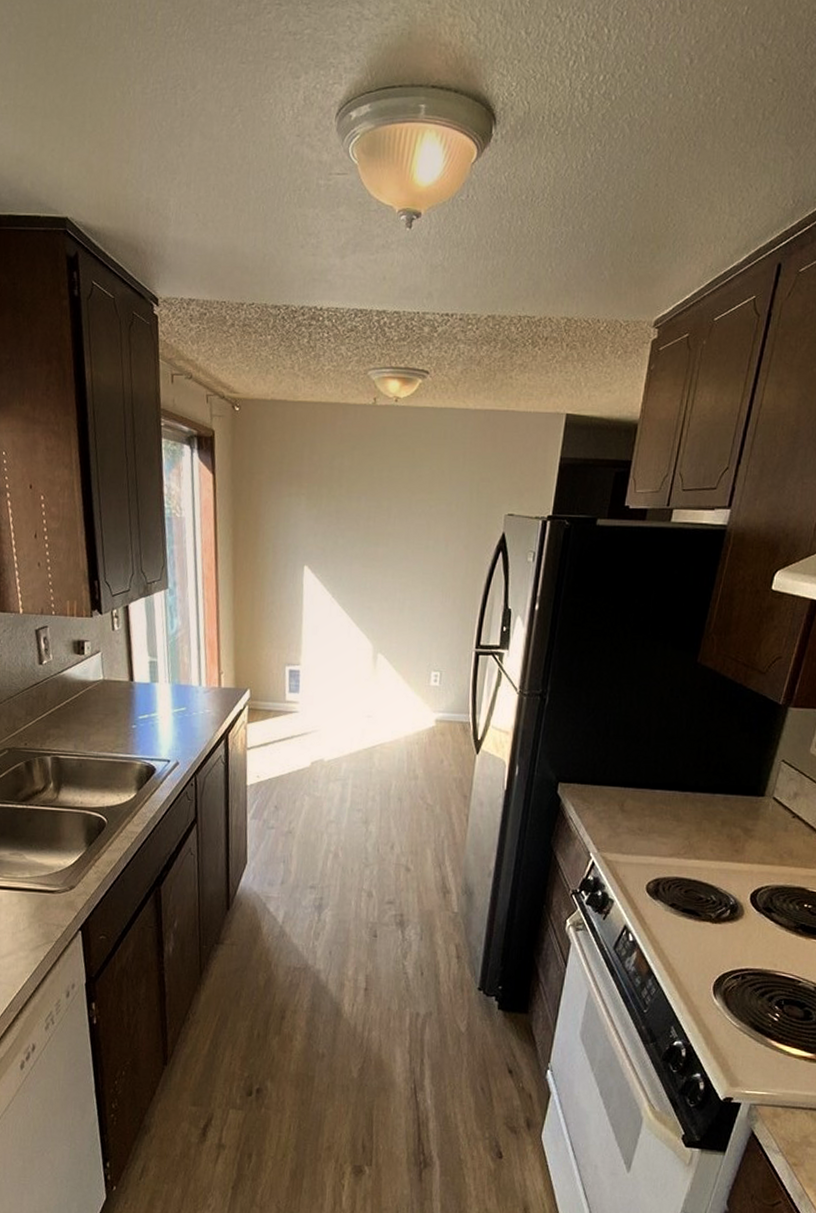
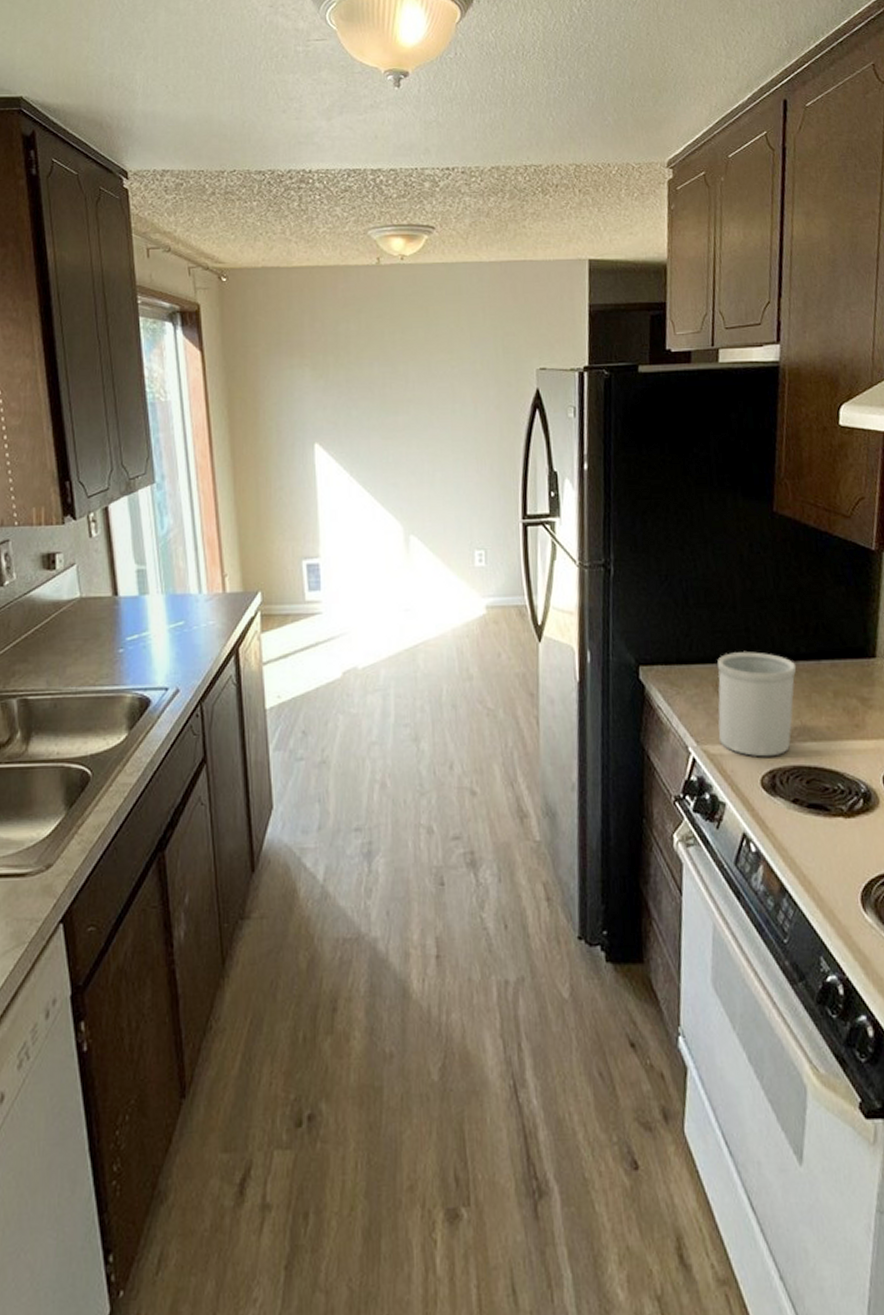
utensil holder: none [616,779,694,868] -> present [717,652,797,757]

